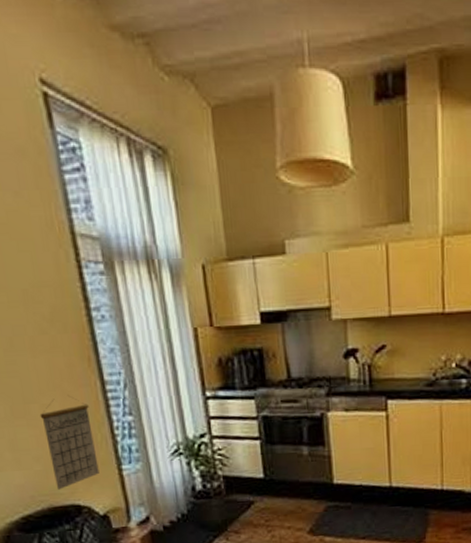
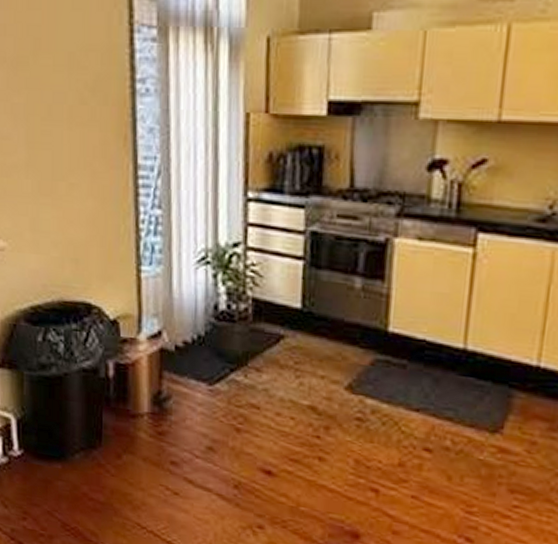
calendar: present [40,395,100,490] -> none [65,176,117,283]

